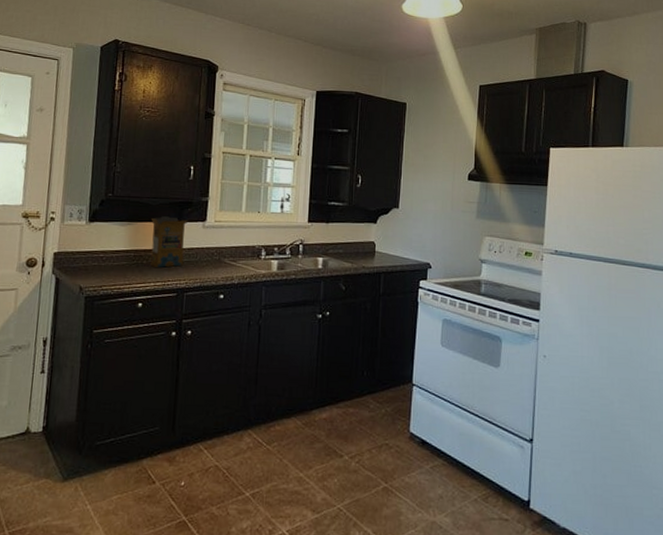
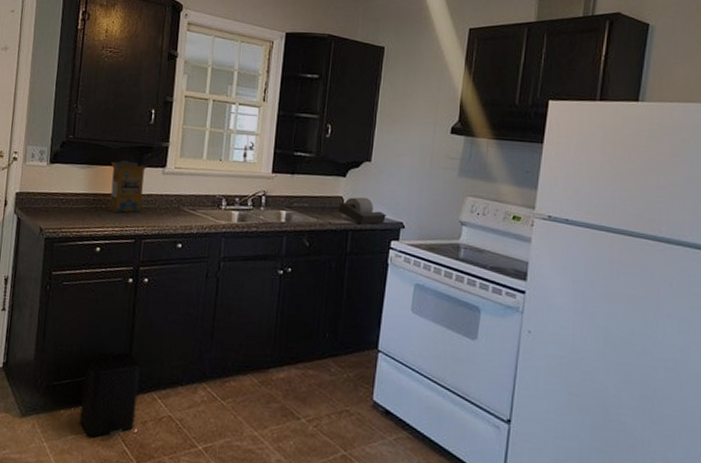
pedal bin: none [125,406,186,496] -> present [80,351,141,439]
paper towel holder: none [370,241,414,267] -> present [338,197,386,225]

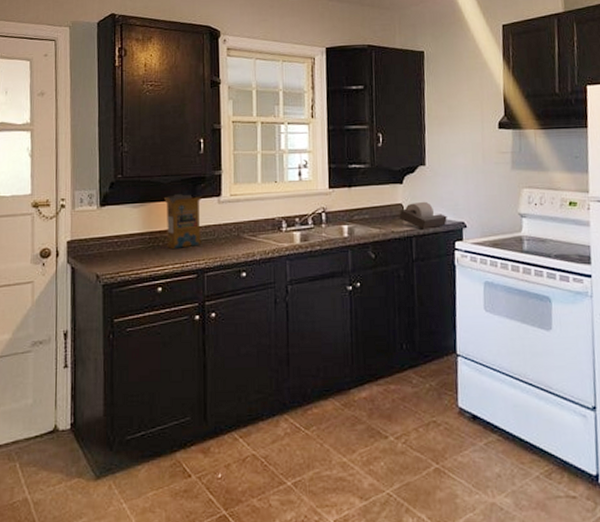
pedal bin: present [80,351,141,439] -> none [159,394,218,491]

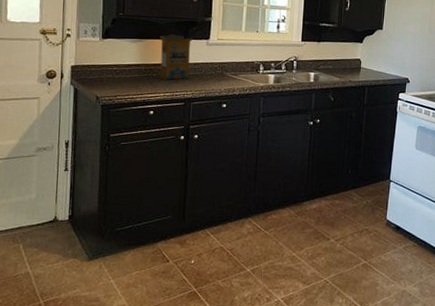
paper towel holder: present [399,201,447,229] -> none [356,58,395,81]

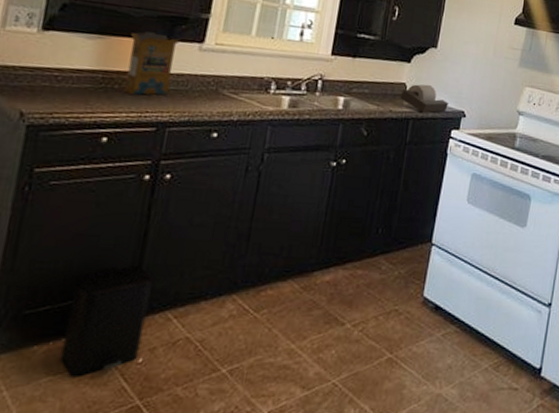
pedal bin: none [142,198,194,272] -> present [61,265,153,378]
paper towel holder: none [356,58,395,81] -> present [400,84,449,114]

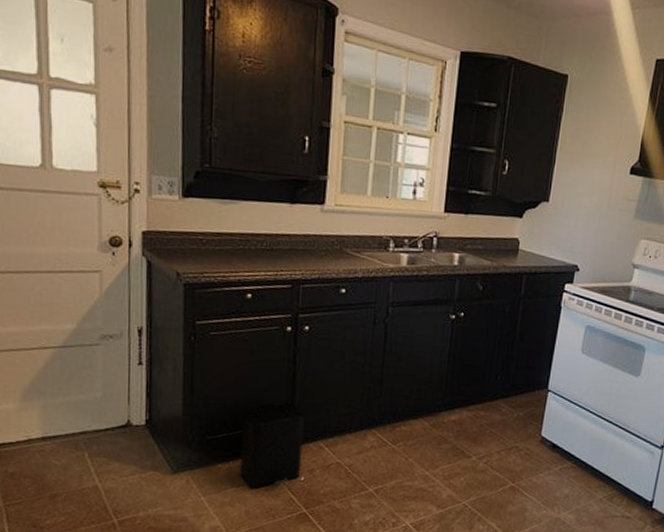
cereal box: present [124,31,182,96] -> none [258,195,304,256]
paper towel holder: present [400,84,449,114] -> none [513,239,562,268]

